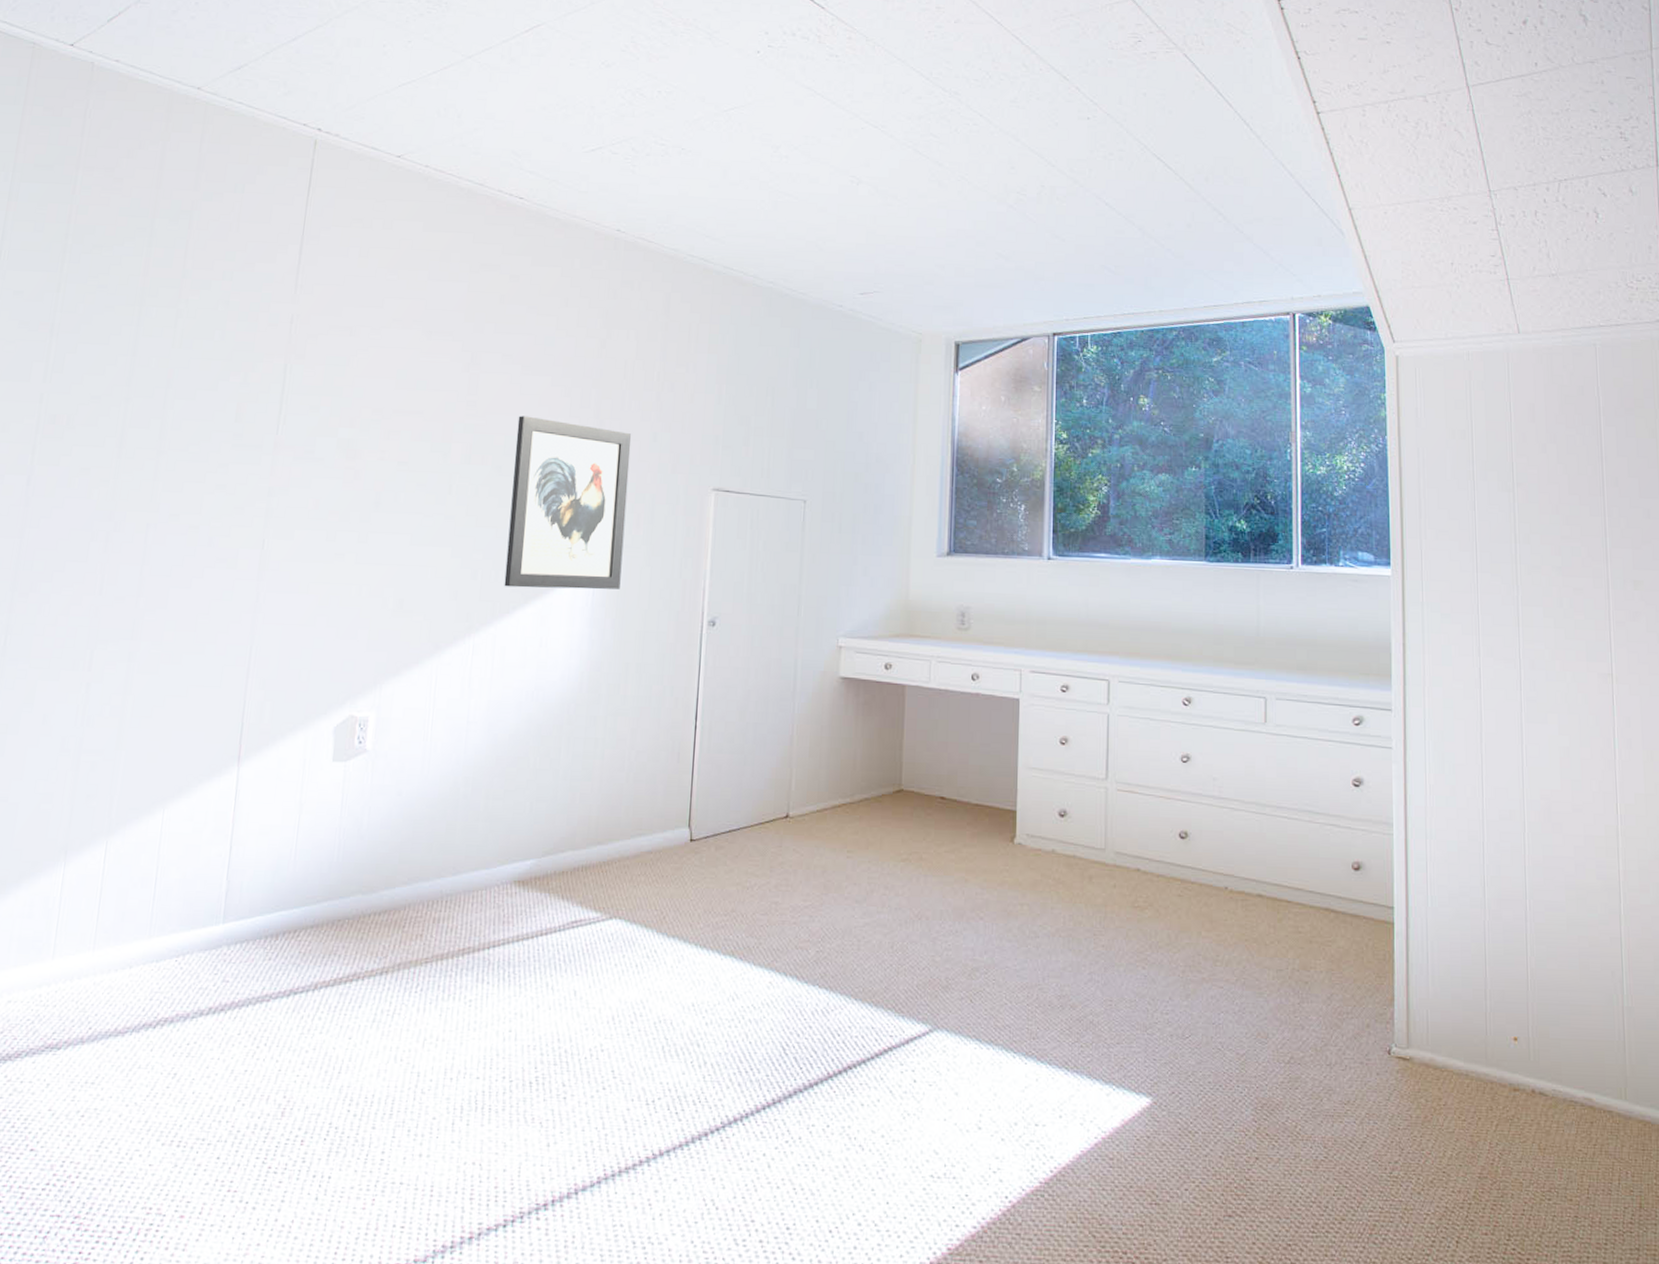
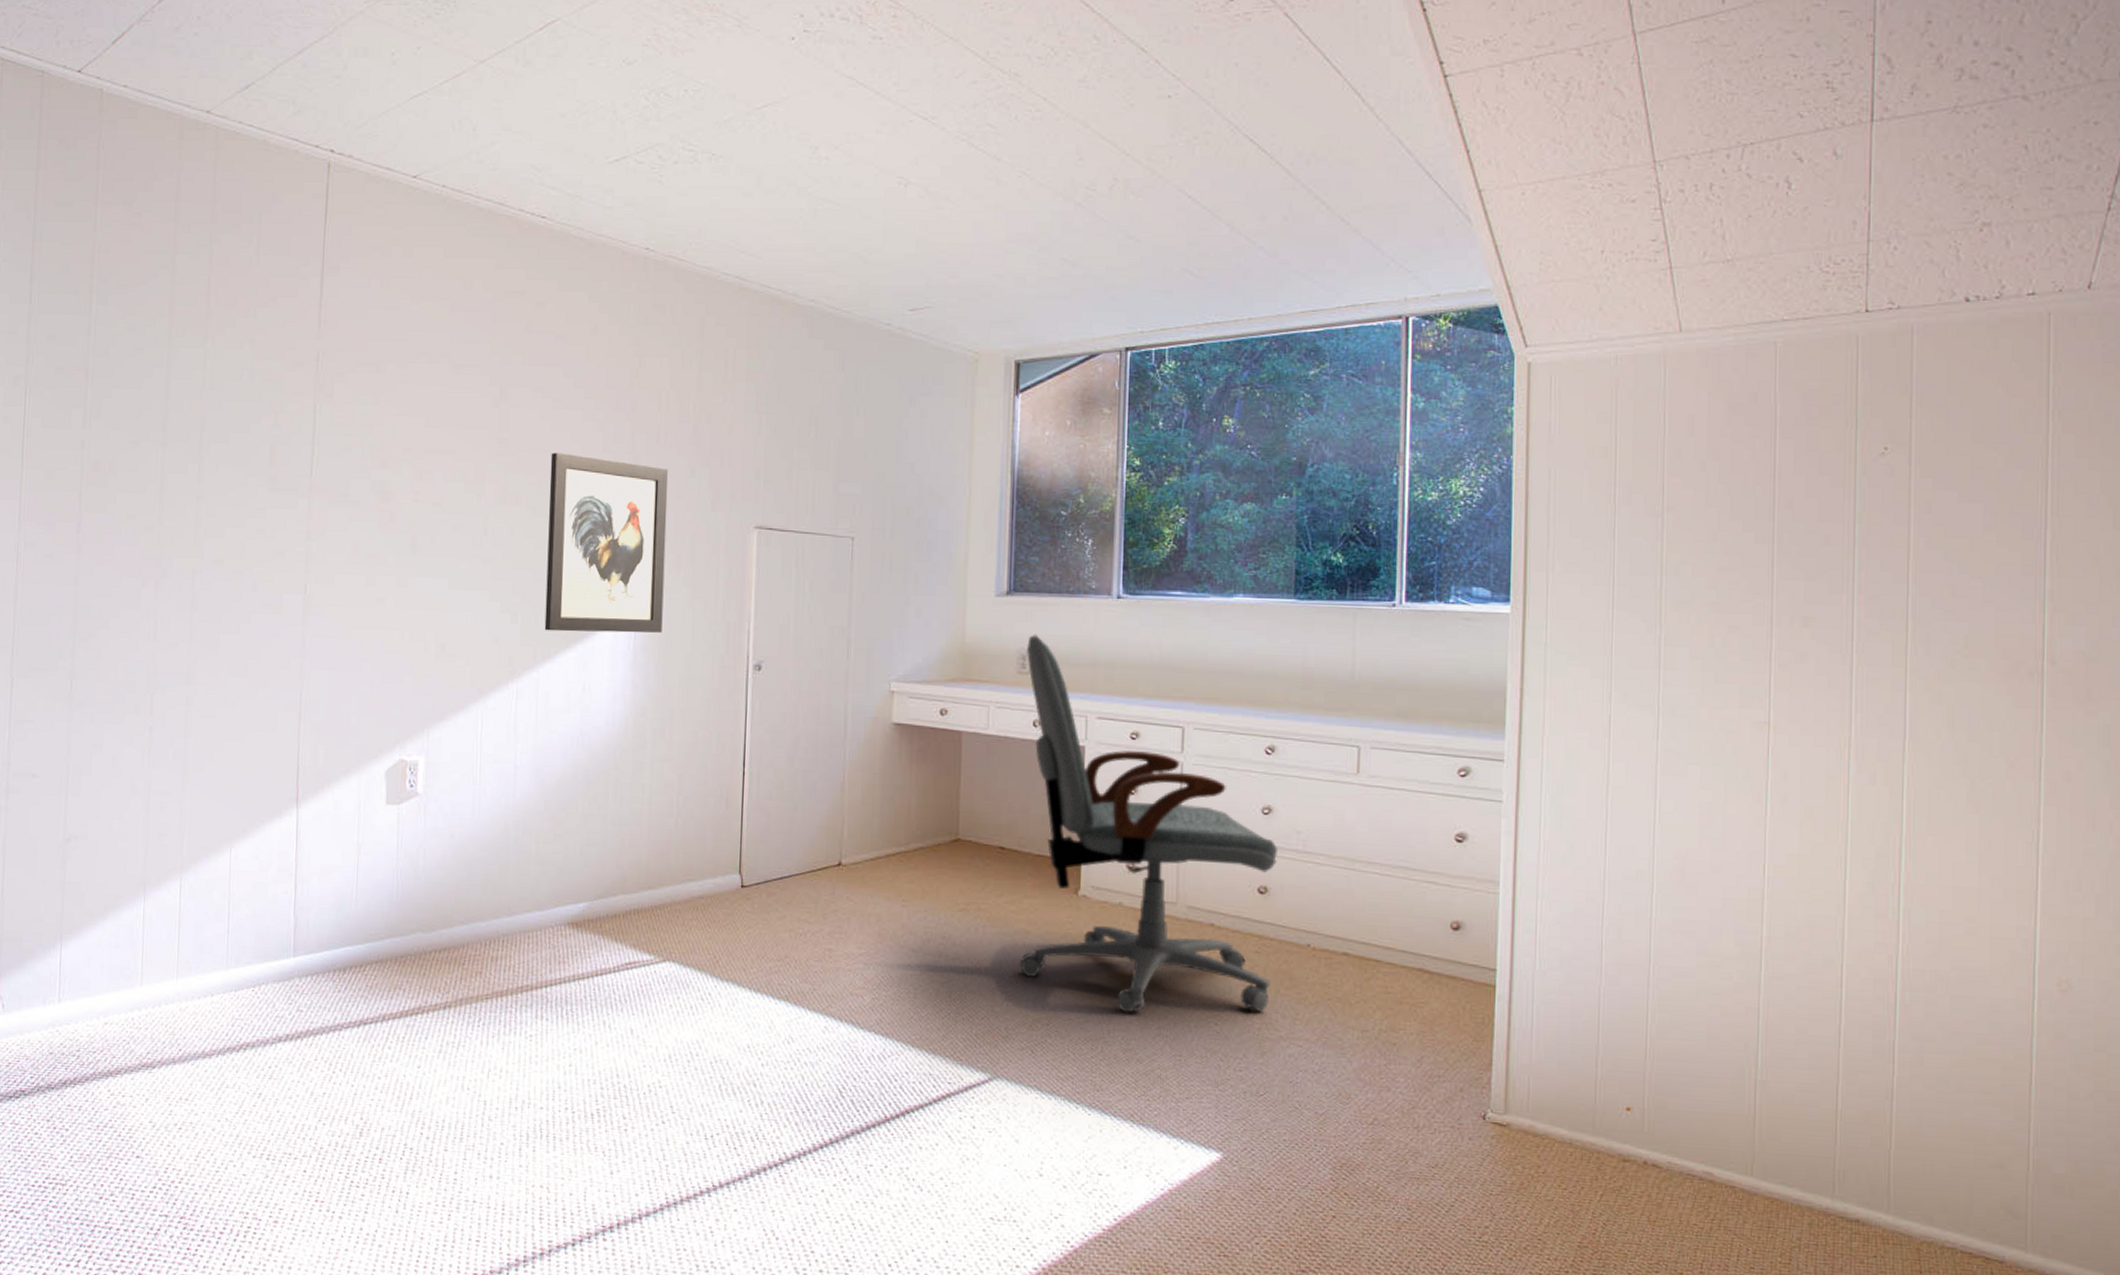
office chair: none [958,592,1197,959] -> present [1019,634,1279,1013]

